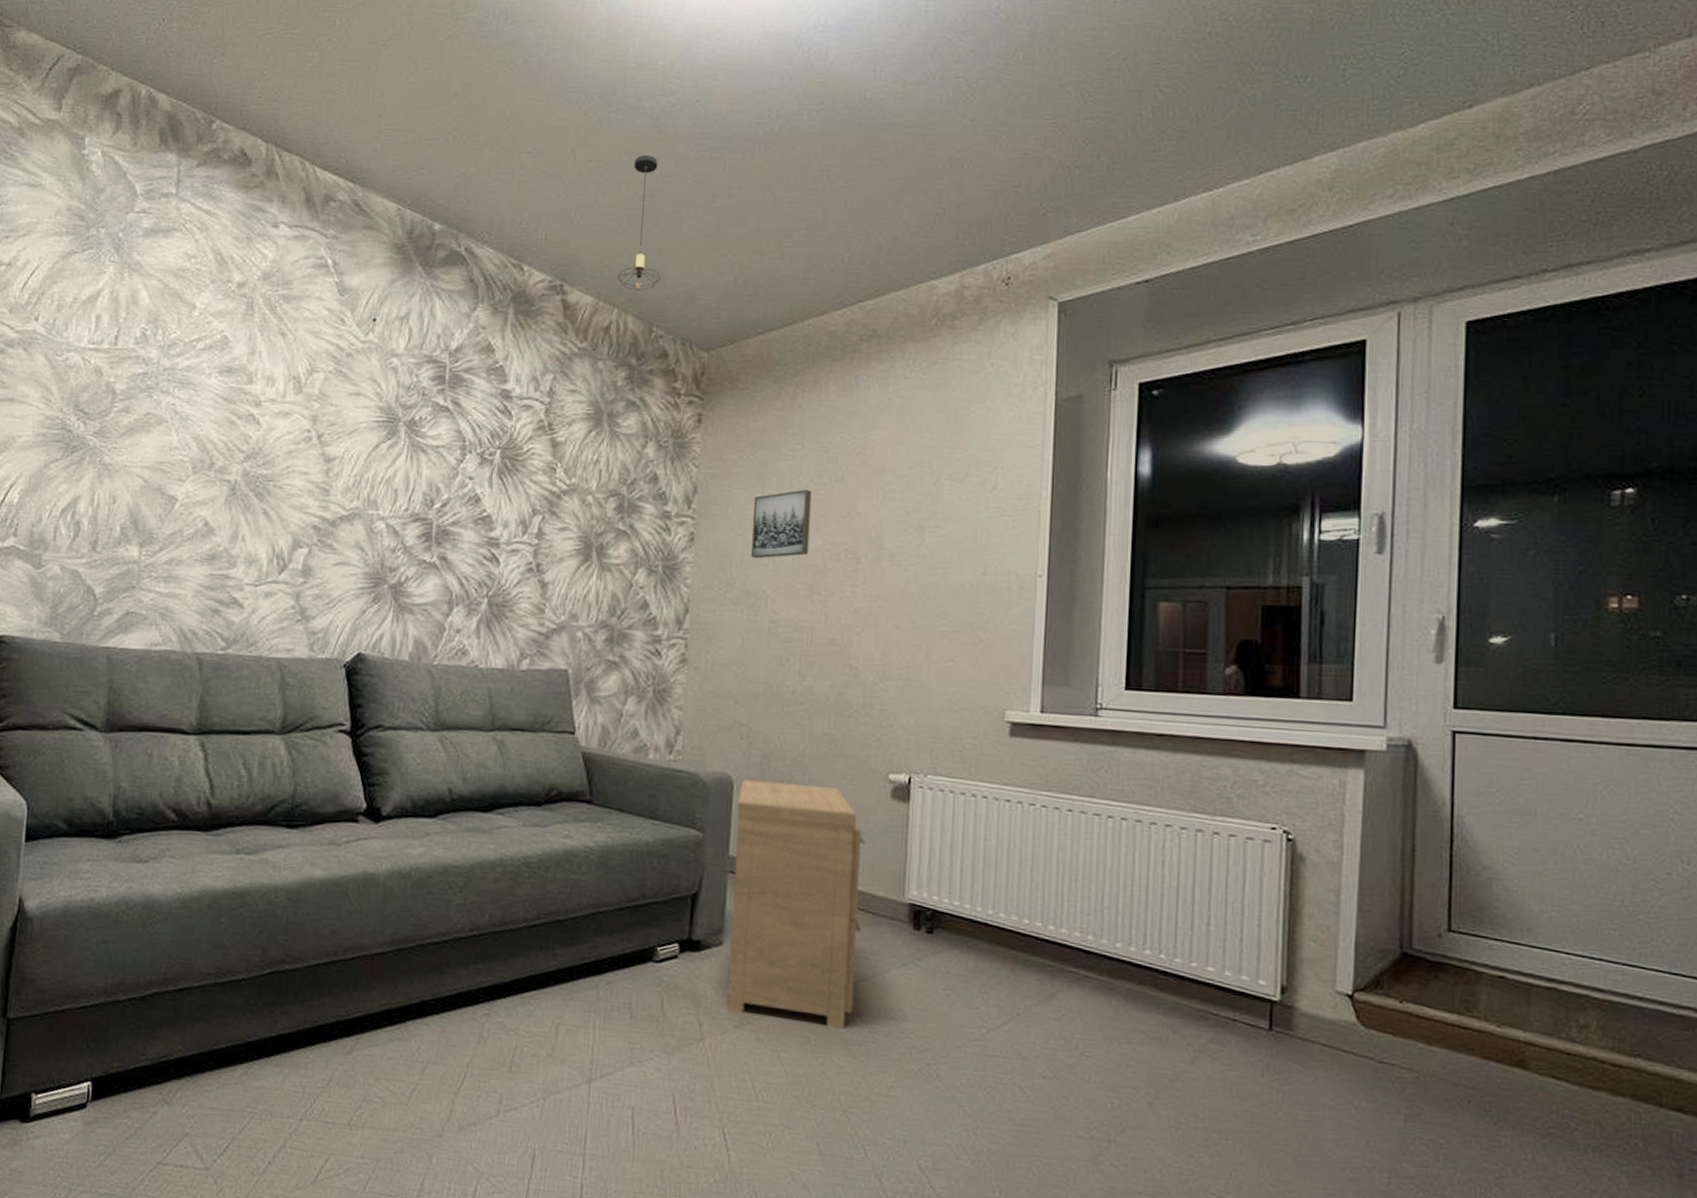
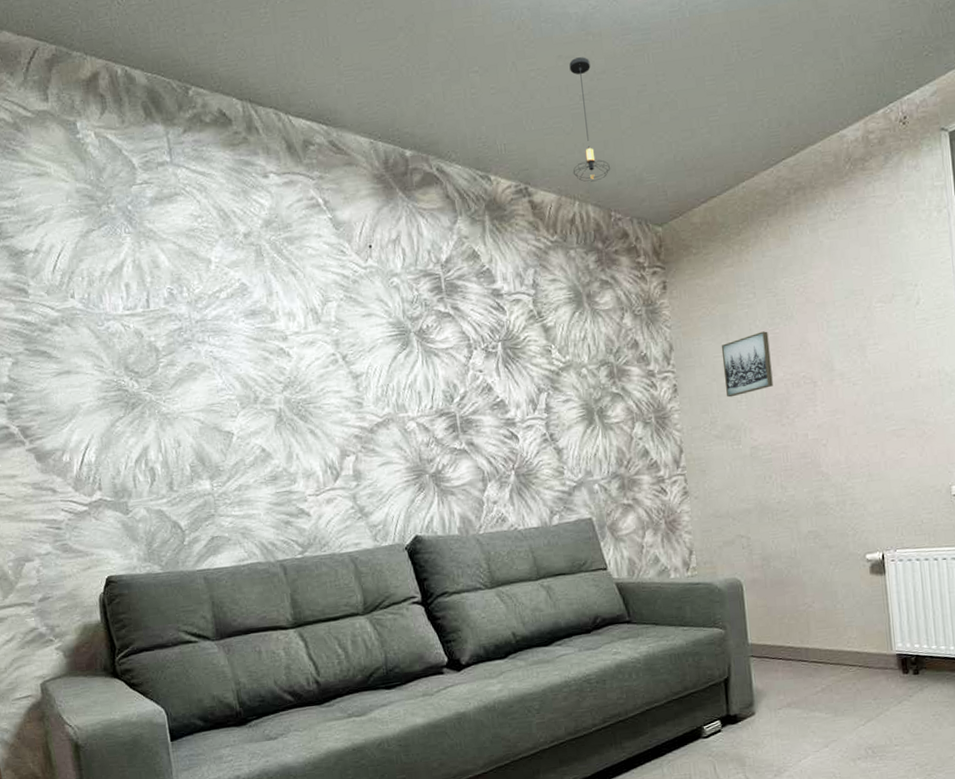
side table: present [727,779,865,1030] -> none [748,574,865,765]

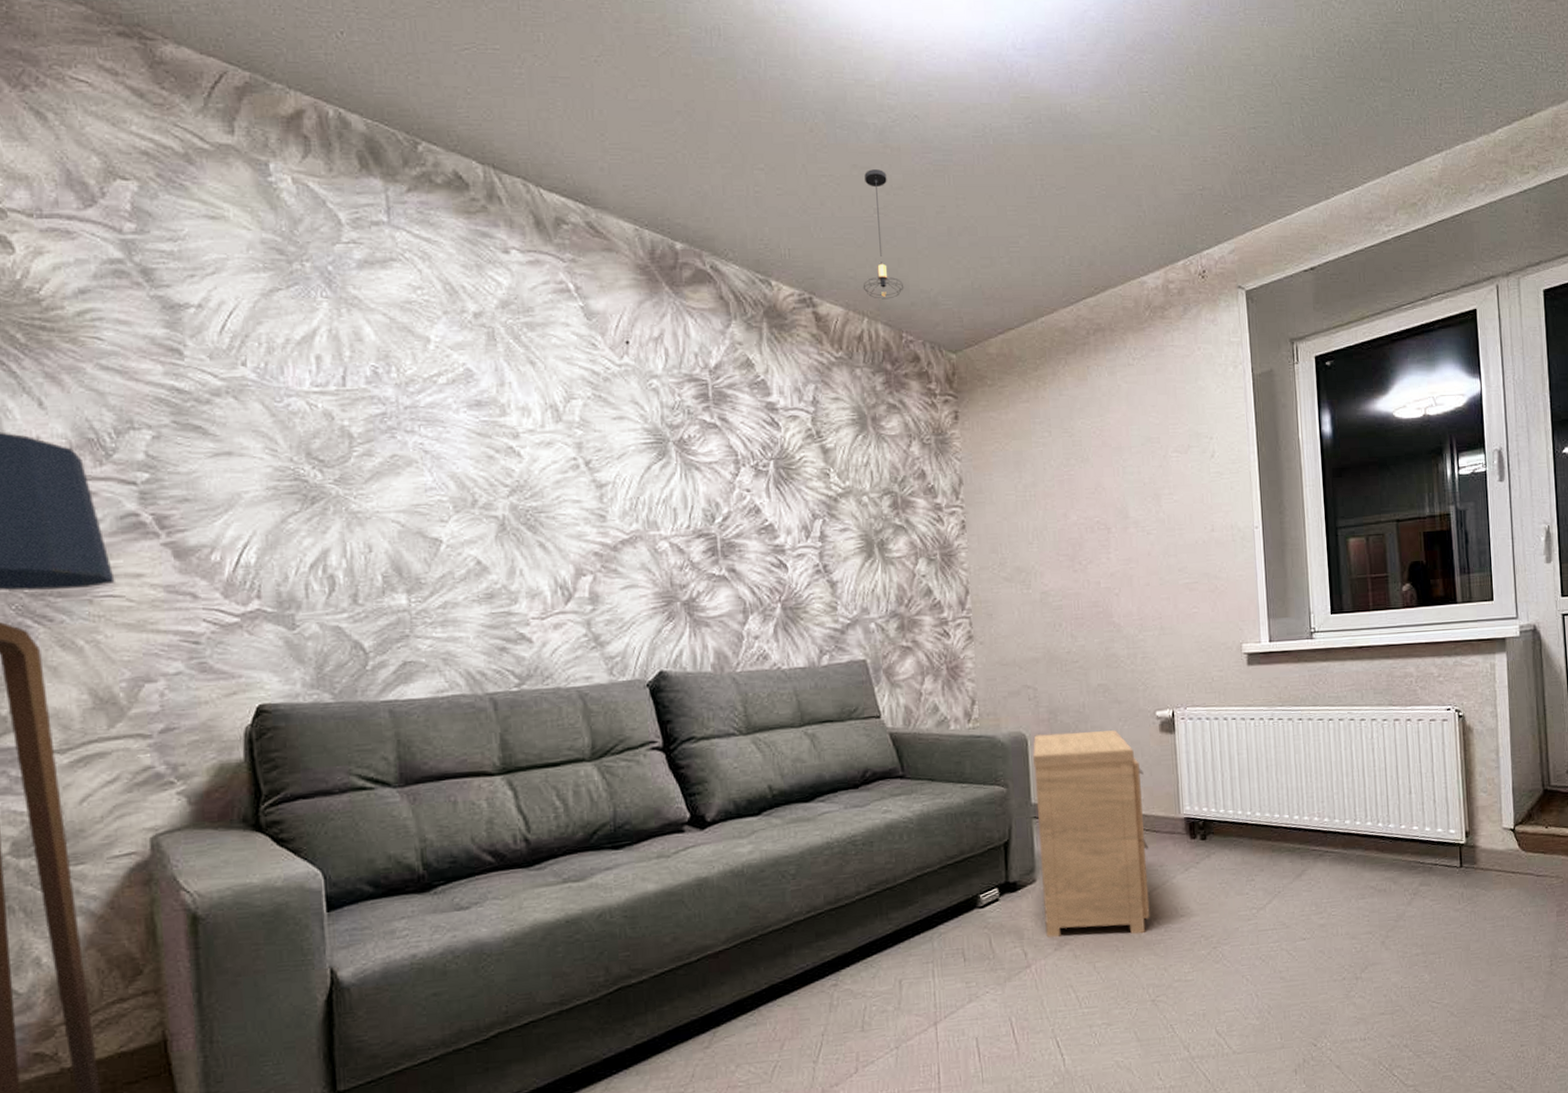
wall art: present [721,331,773,398] -> none [1013,472,1066,538]
side table: none [748,574,865,765] -> present [1033,730,1150,938]

